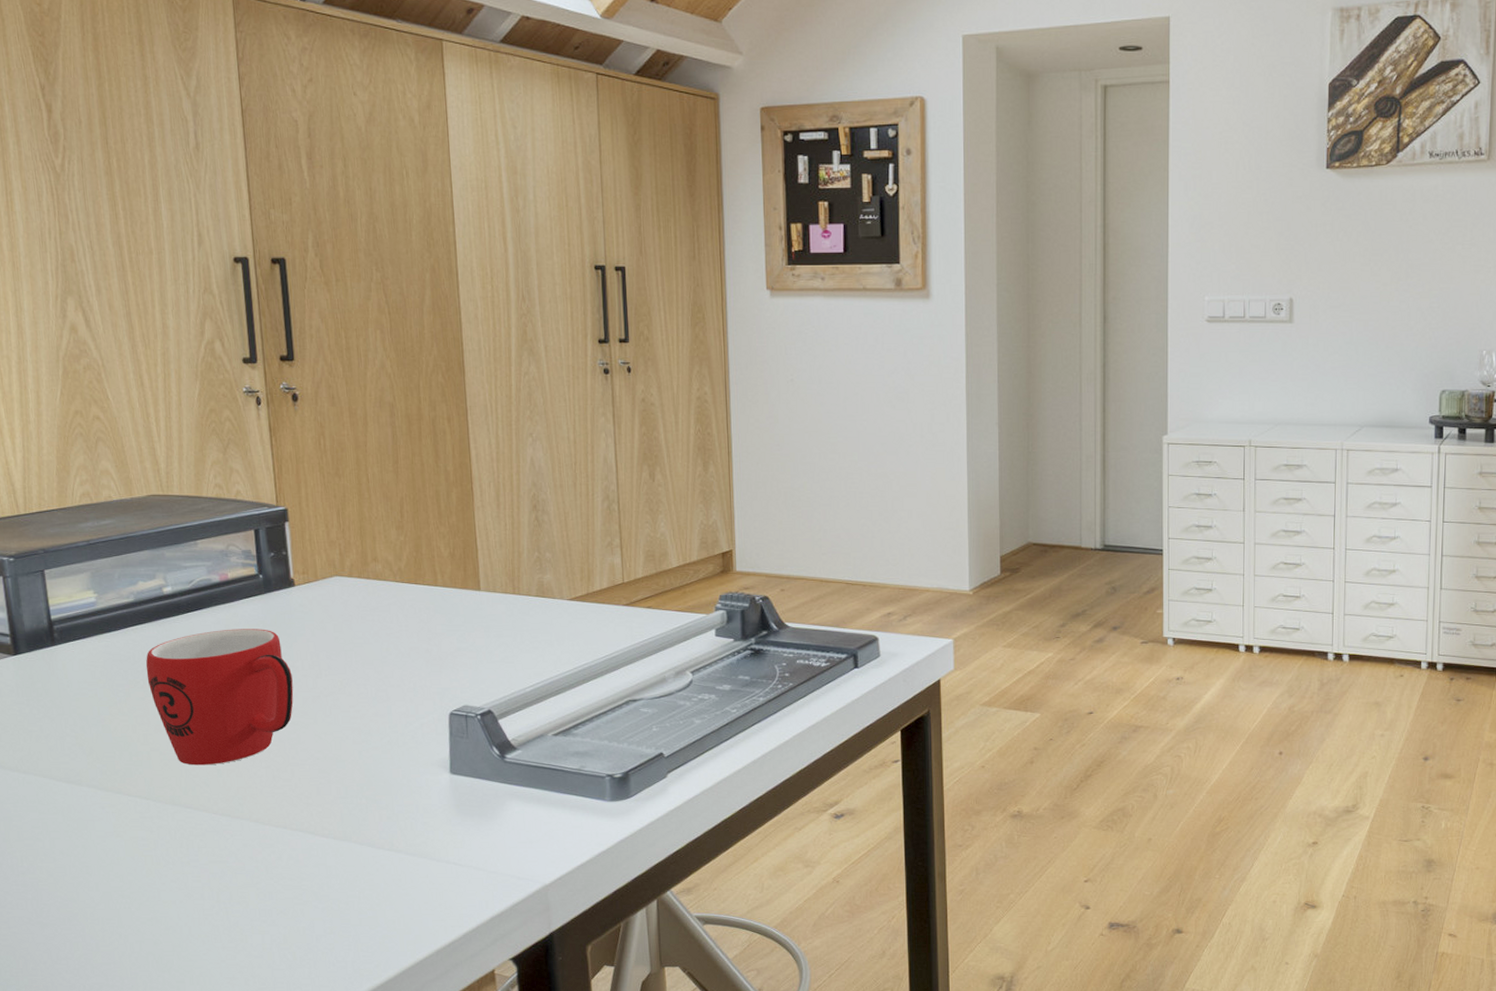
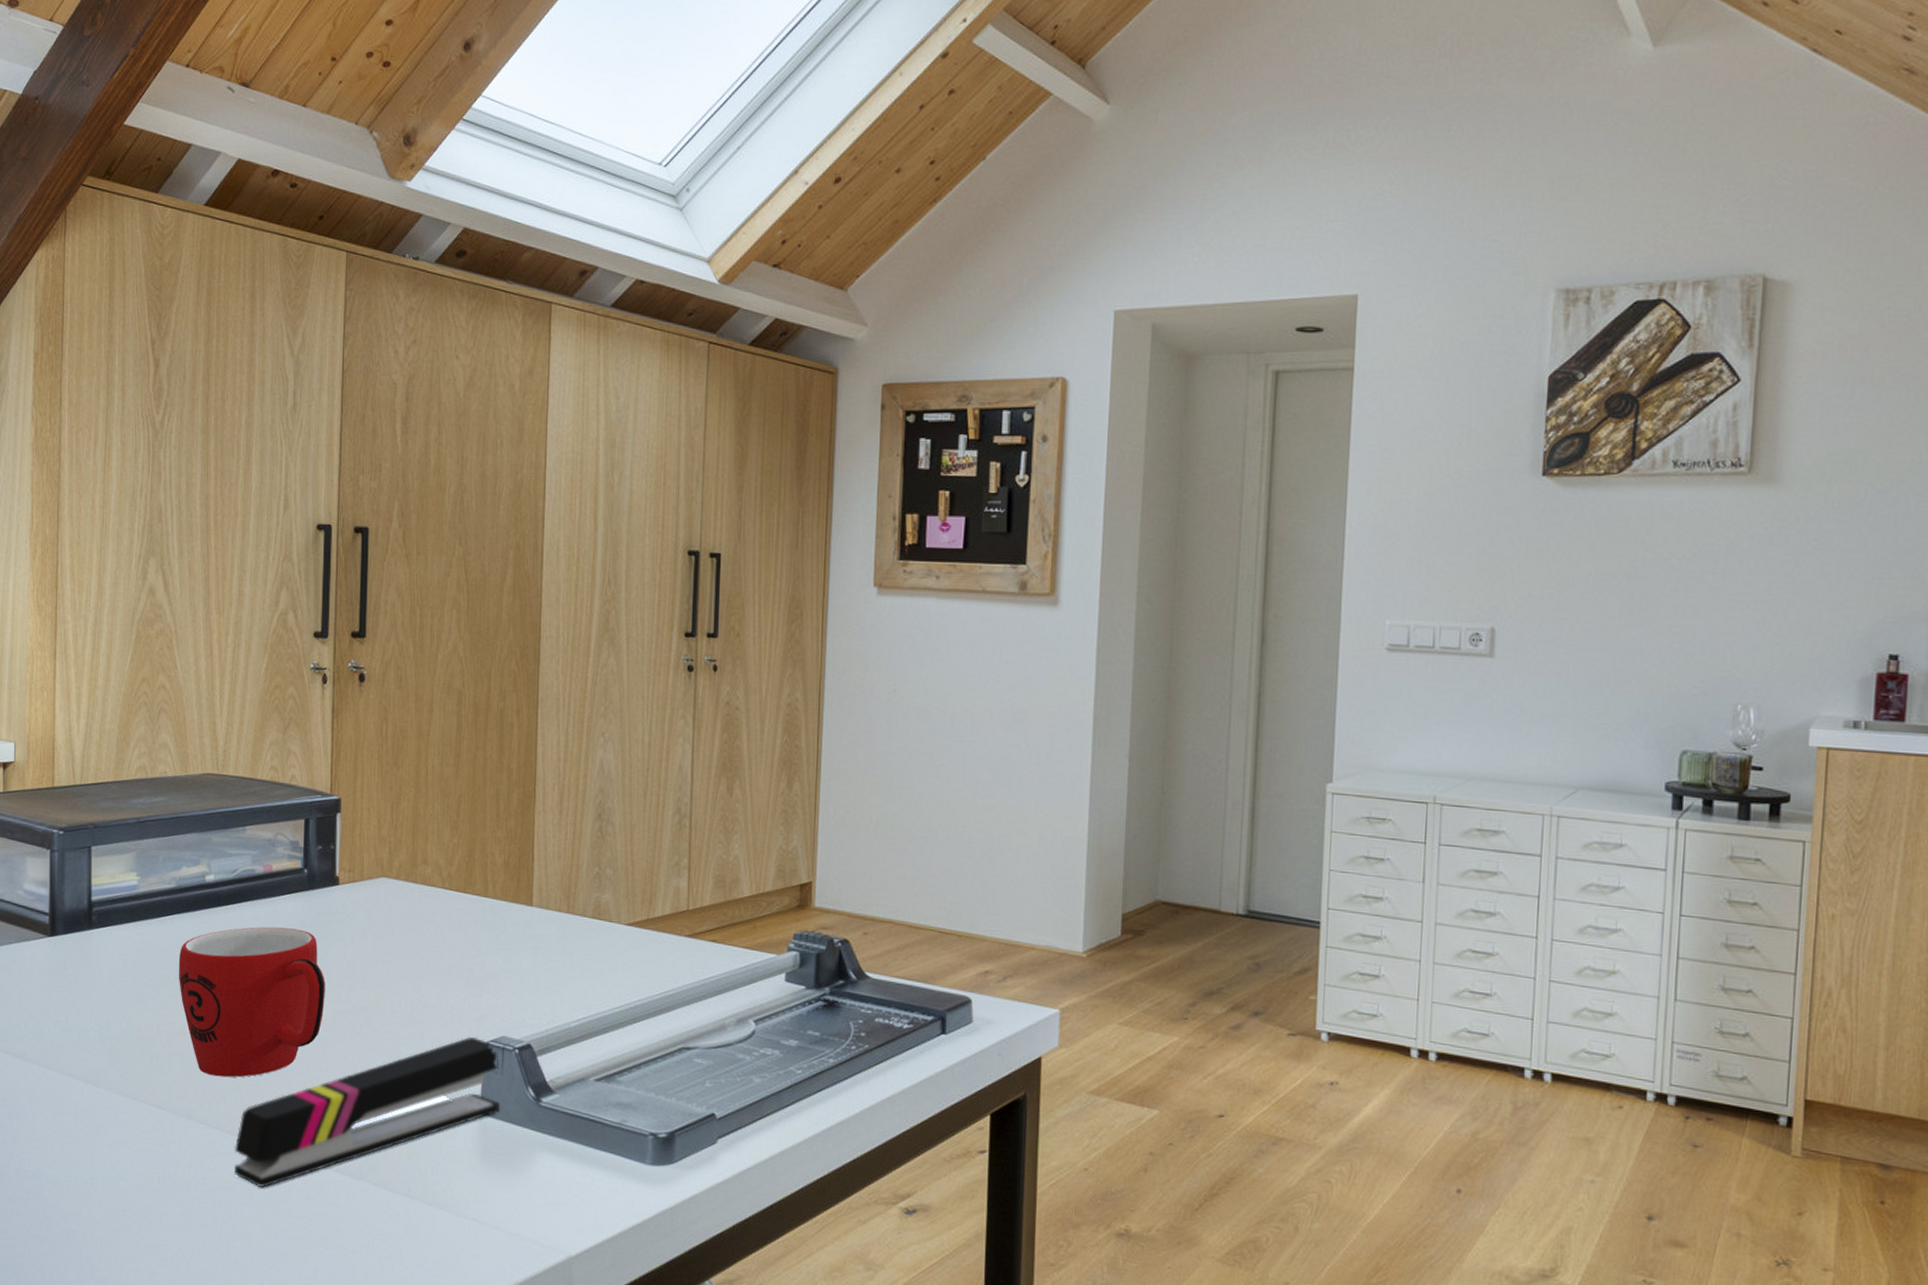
stapler: none [221,708,468,857] -> present [234,1037,500,1187]

